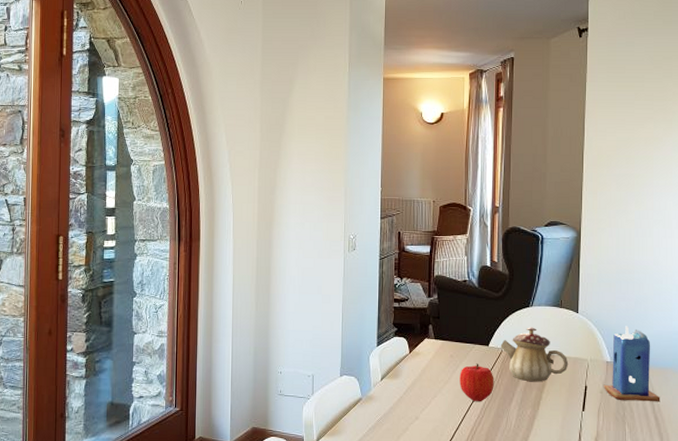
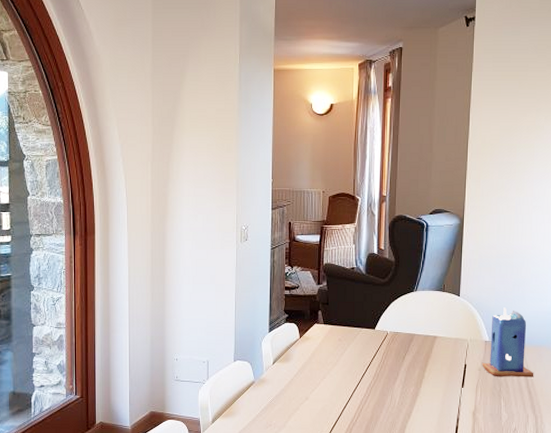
fruit: present [460,363,494,402] -> none [347,346,380,382]
teapot: present [500,327,569,382] -> none [386,310,450,362]

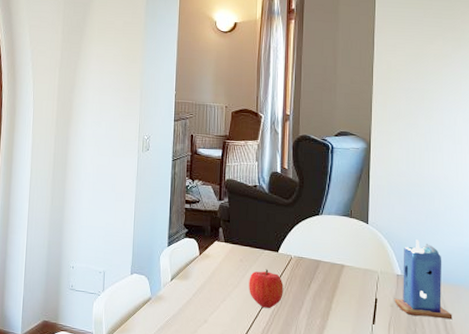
fruit: none [347,346,380,382] -> present [249,269,284,309]

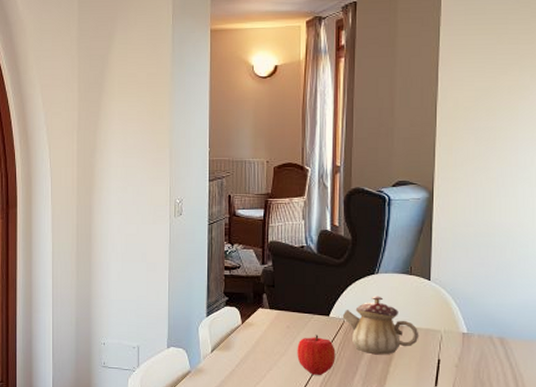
teapot: none [290,235,359,292] -> present [342,296,419,355]
candle: present [394,239,453,320] -> none [459,294,525,377]

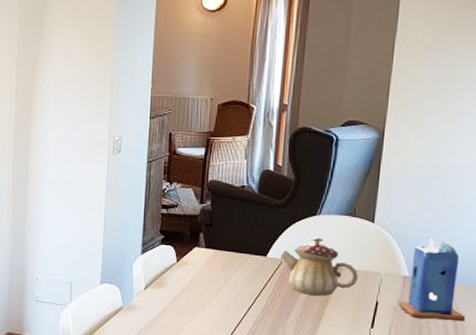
fruit: present [297,335,336,376] -> none [231,274,271,315]
candle: none [459,294,525,377] -> present [398,238,466,322]

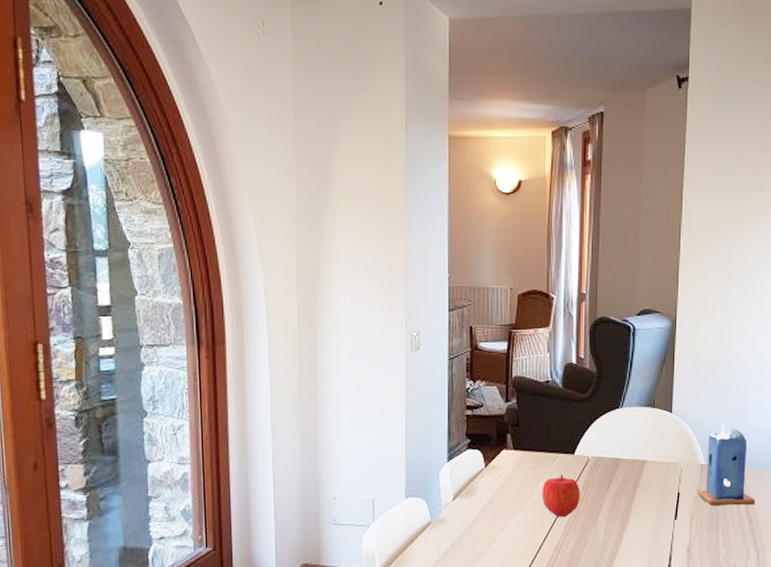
fruit: none [231,274,271,315] -> present [542,475,580,518]
teapot: present [280,237,359,296] -> none [587,431,661,492]

